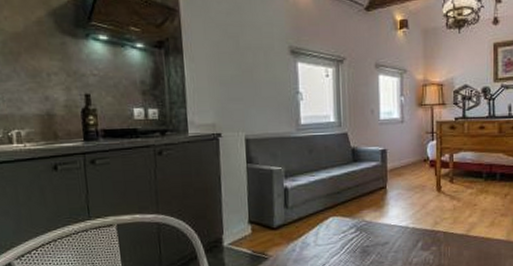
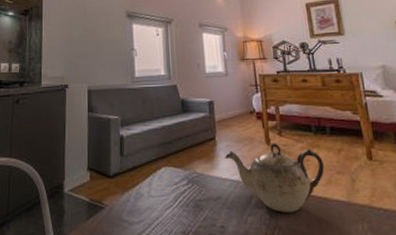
teapot: none [395,190,489,253] -> present [225,143,324,213]

